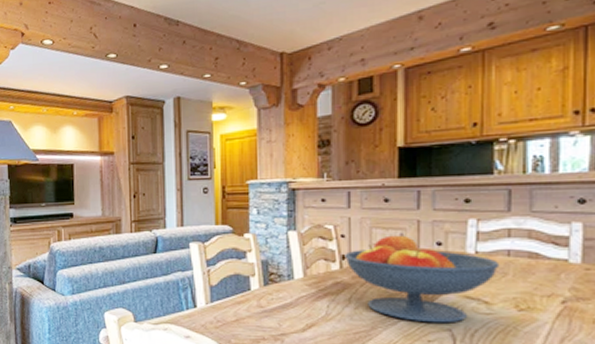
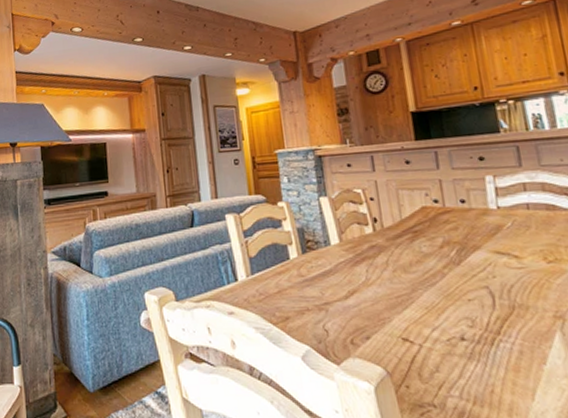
fruit bowl: present [344,234,500,323] -> none [376,194,523,281]

